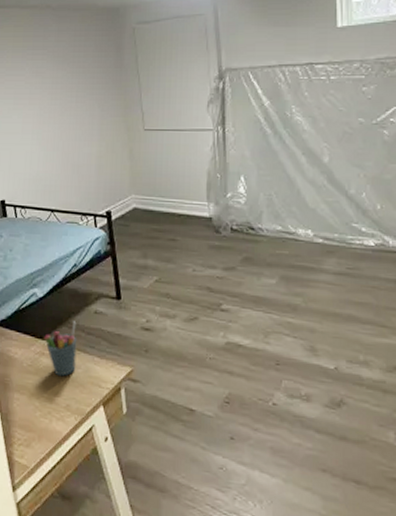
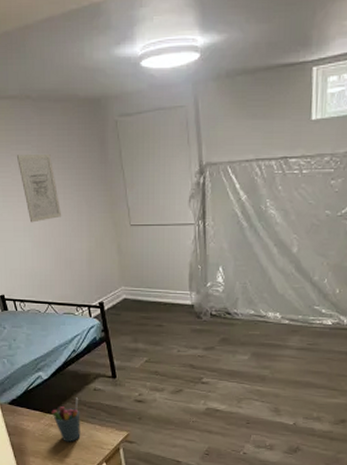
wall art: none [32,59,73,126] -> present [17,155,62,223]

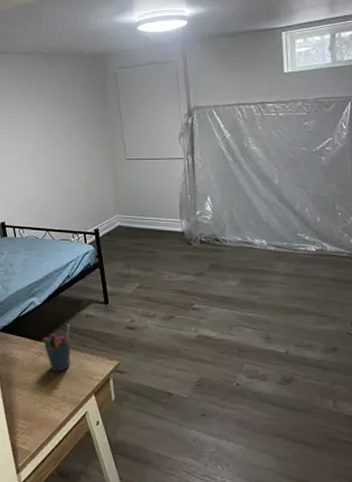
wall art: present [17,155,62,223] -> none [27,99,64,157]

